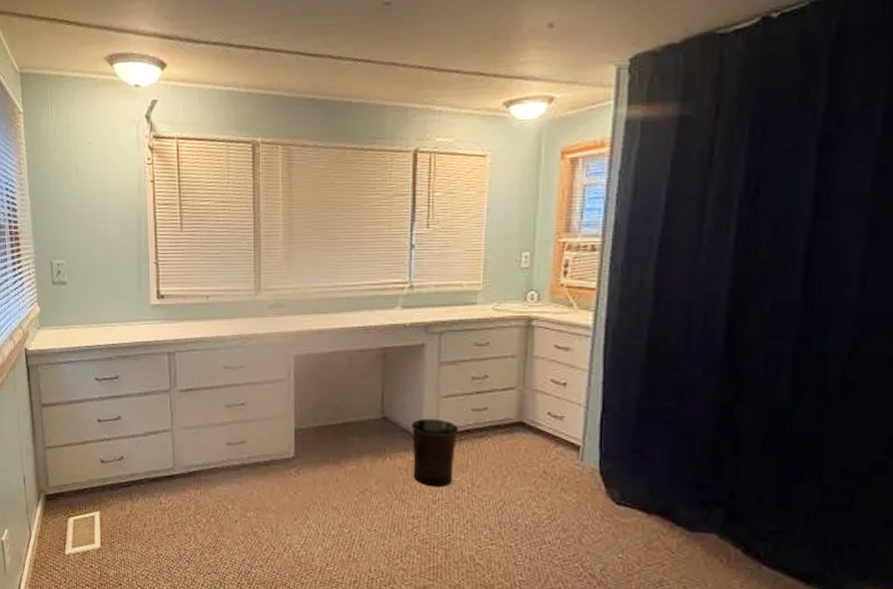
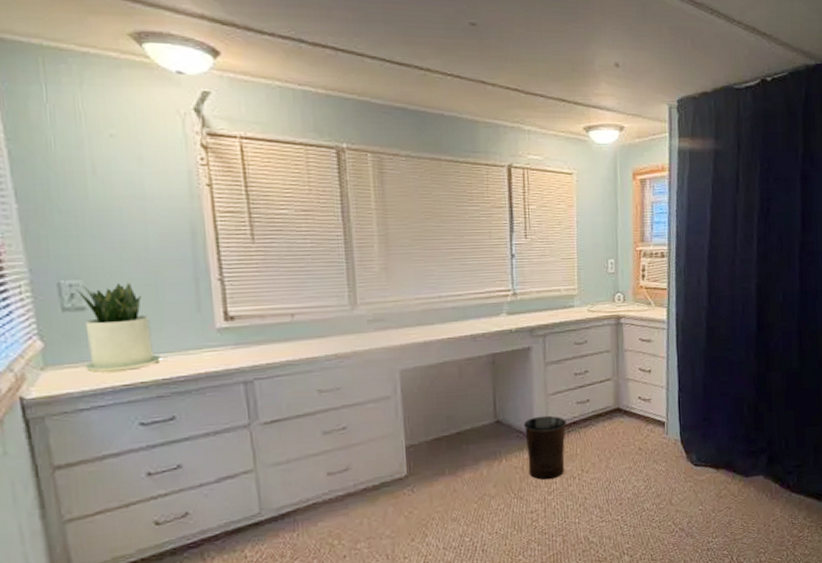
planter: none [61,263,112,334] -> present [76,283,161,372]

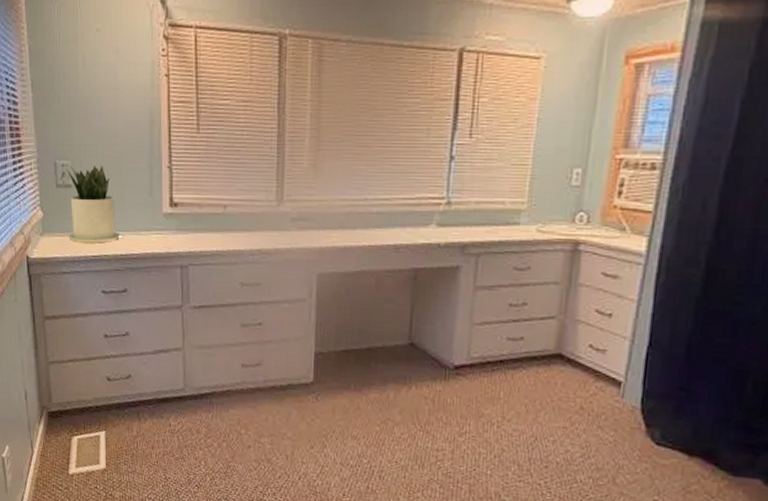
waste bin: present [523,415,567,480] -> none [439,346,492,420]

